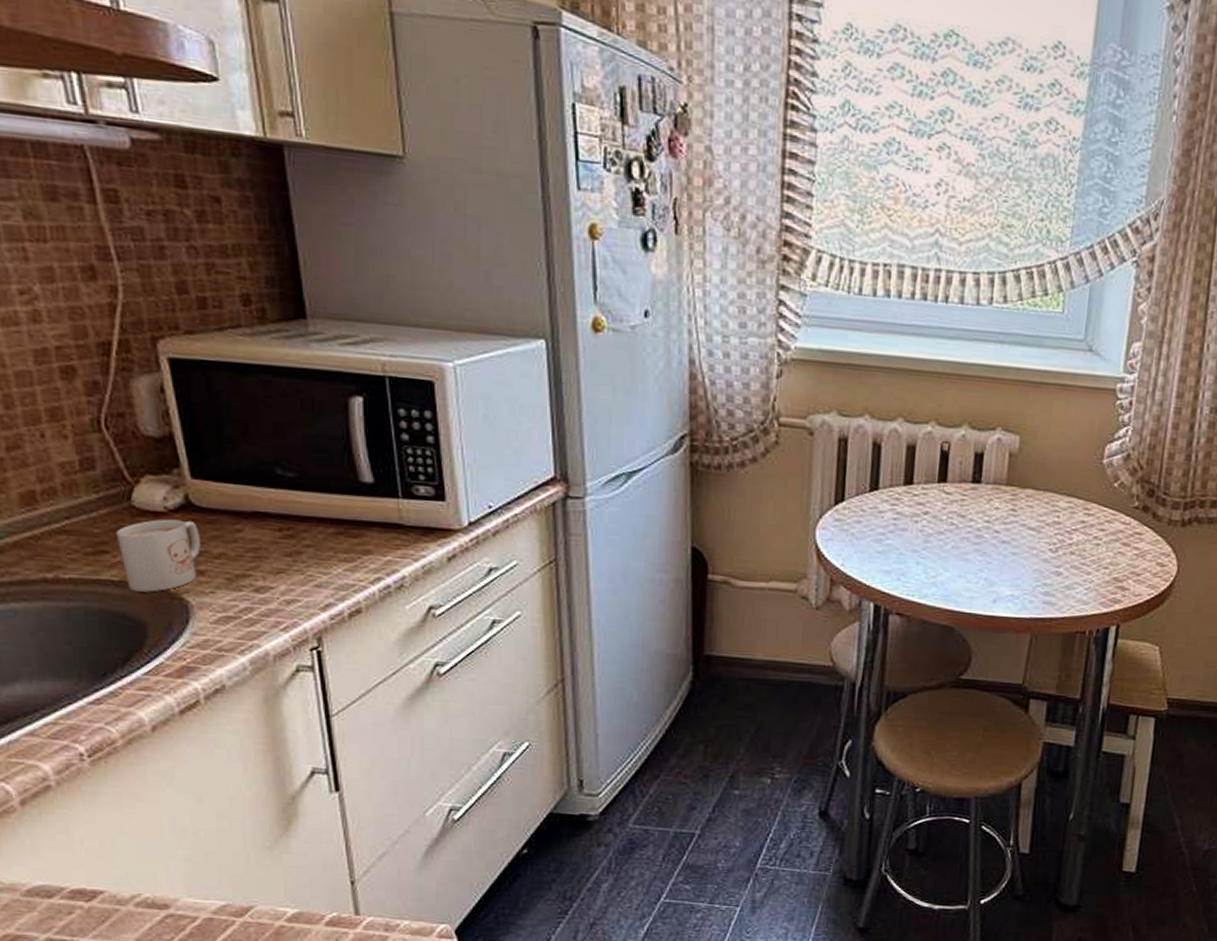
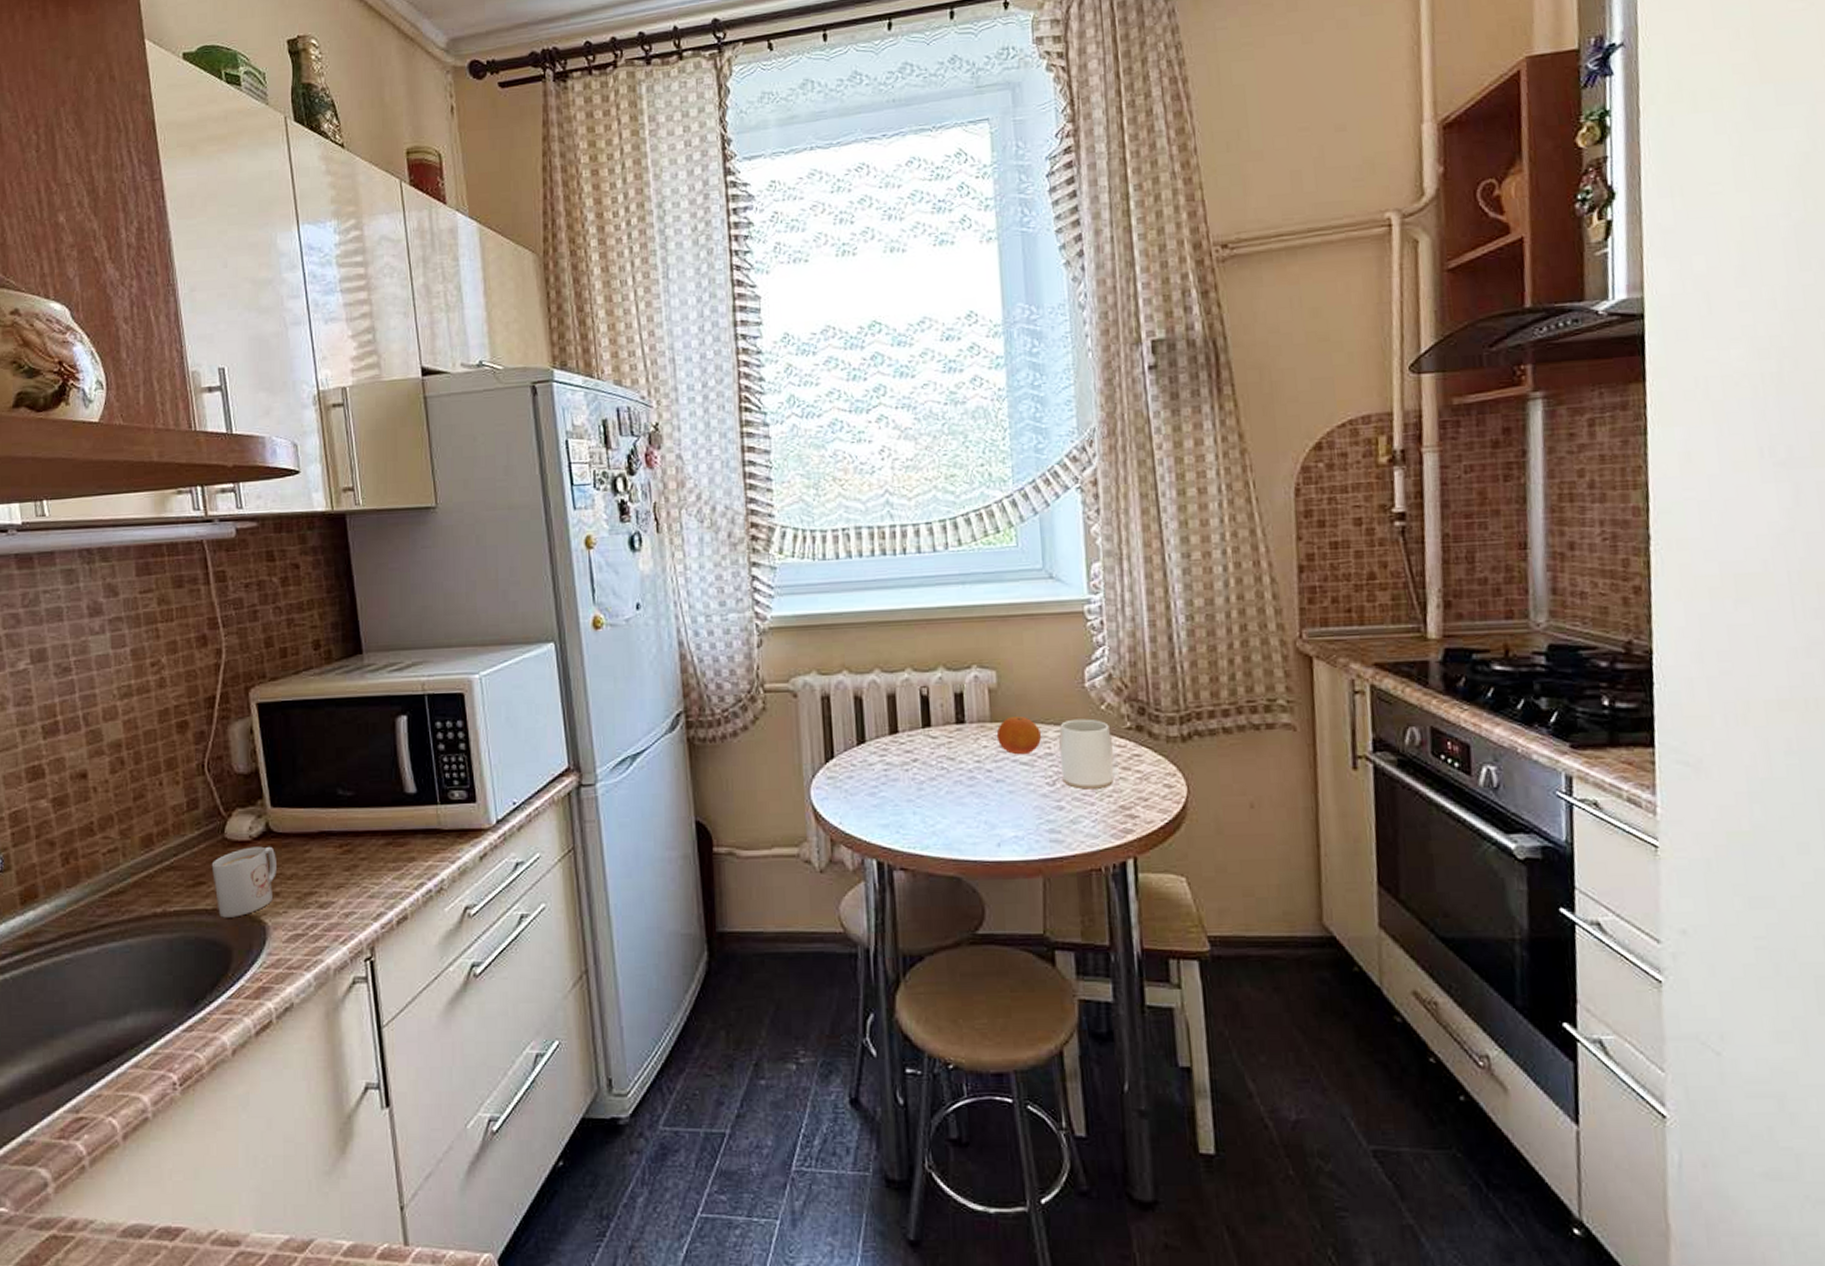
fruit: none [1009,483,1053,521] -> present [996,717,1041,755]
mug: none [1065,492,1119,561] -> present [1058,718,1114,790]

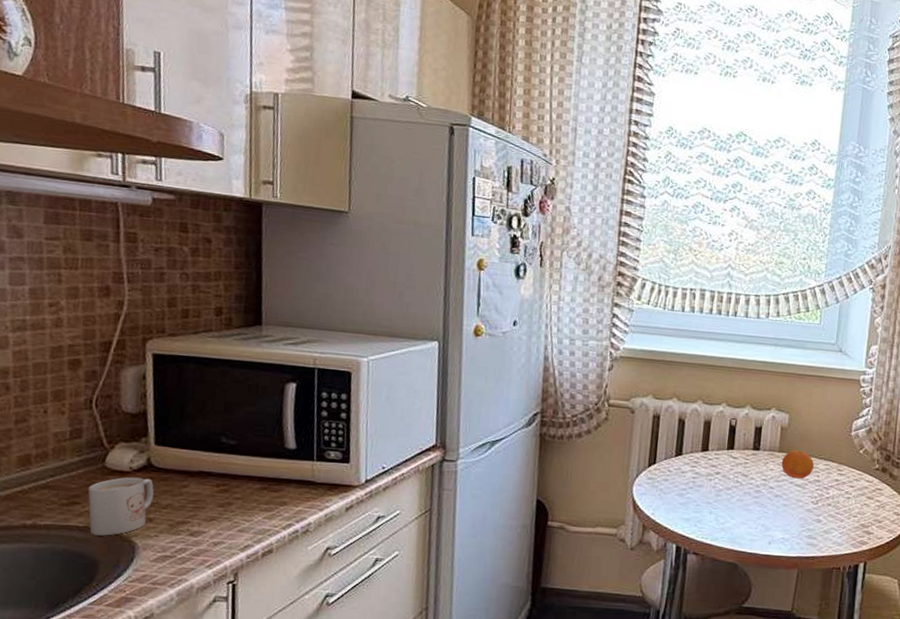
mug: present [1058,718,1114,790] -> none [823,457,864,511]

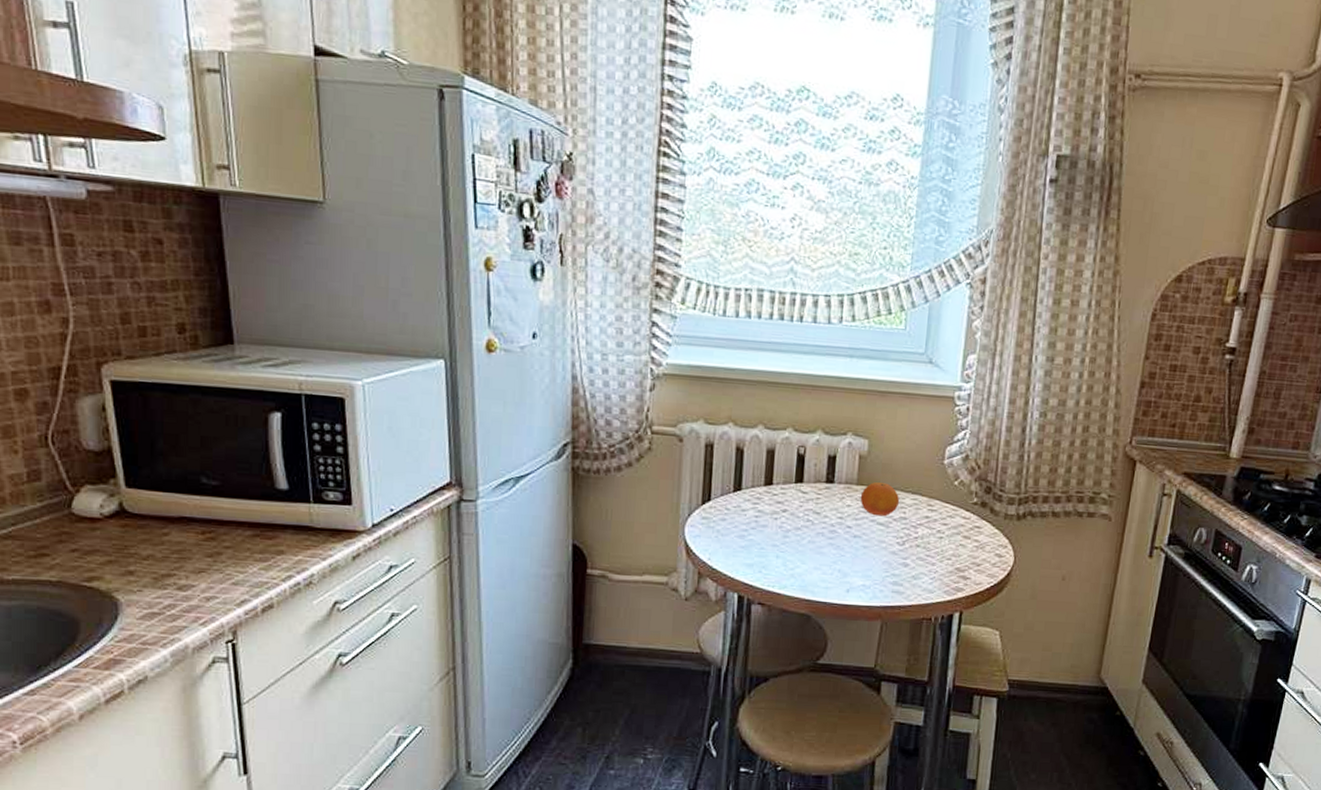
mug: present [87,477,154,536] -> none [56,524,131,591]

